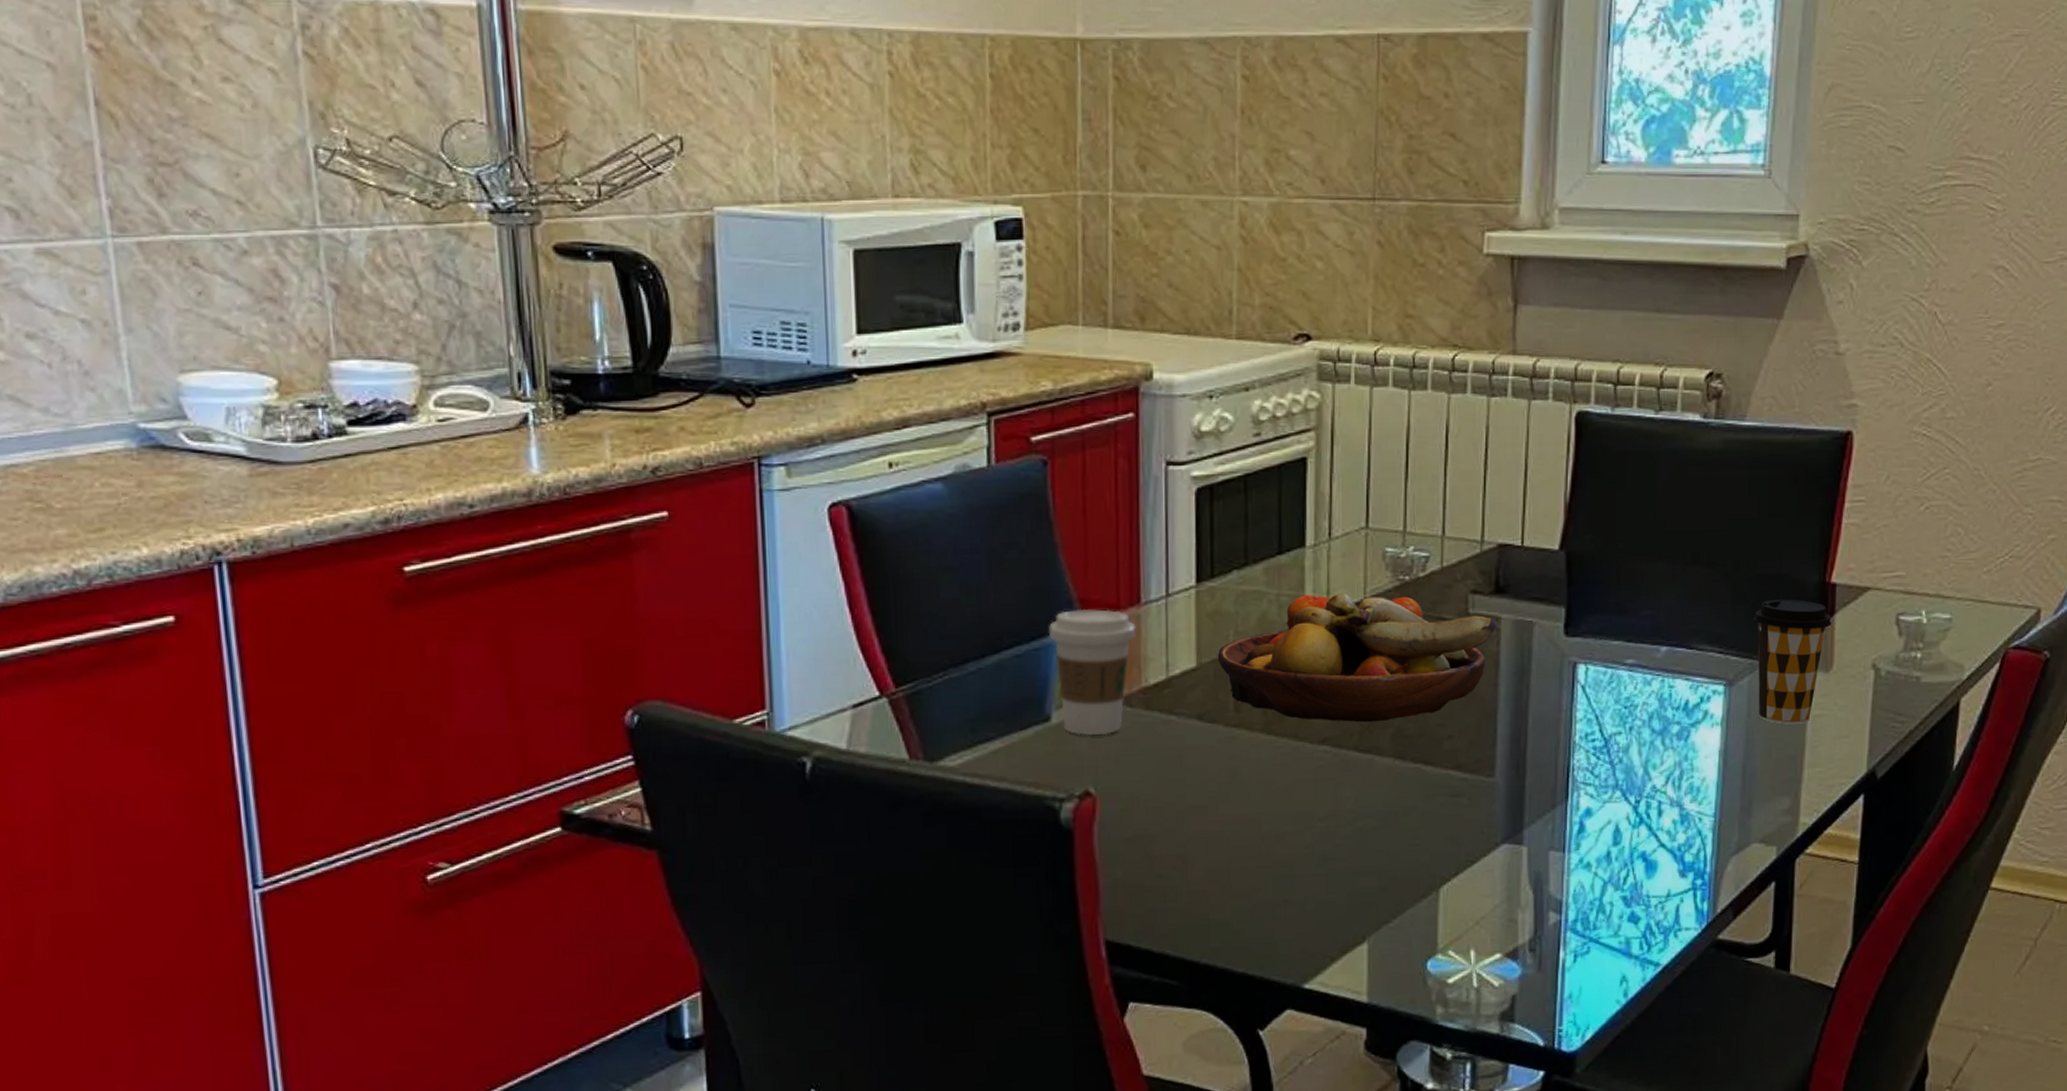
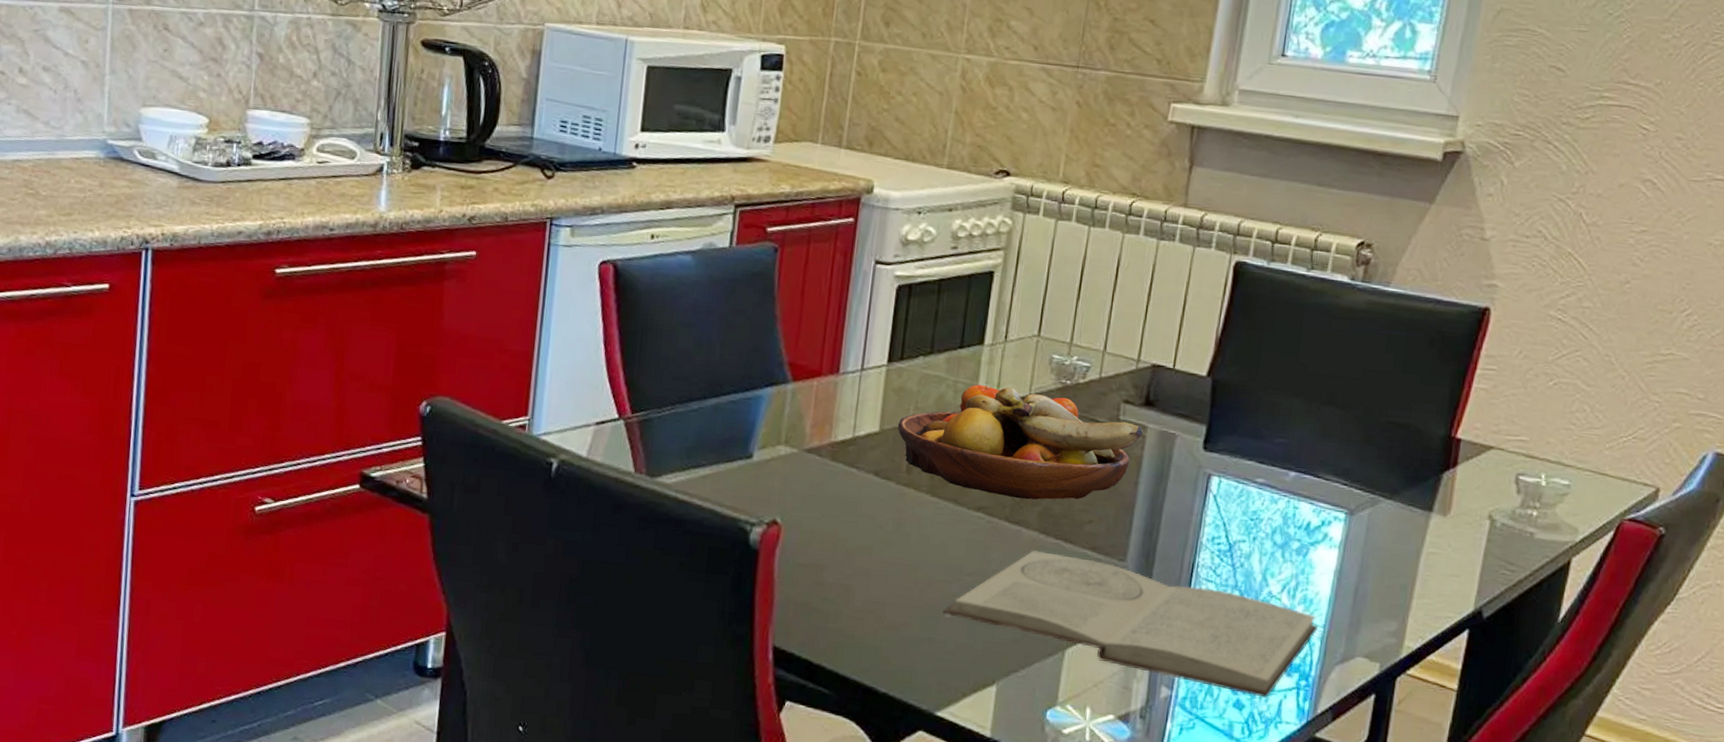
coffee cup: present [1048,609,1136,735] -> none [759,371,833,476]
book: none [1296,779,1708,906] -> present [942,550,1318,698]
coffee cup: present [1754,599,1832,724] -> none [1375,445,1454,558]

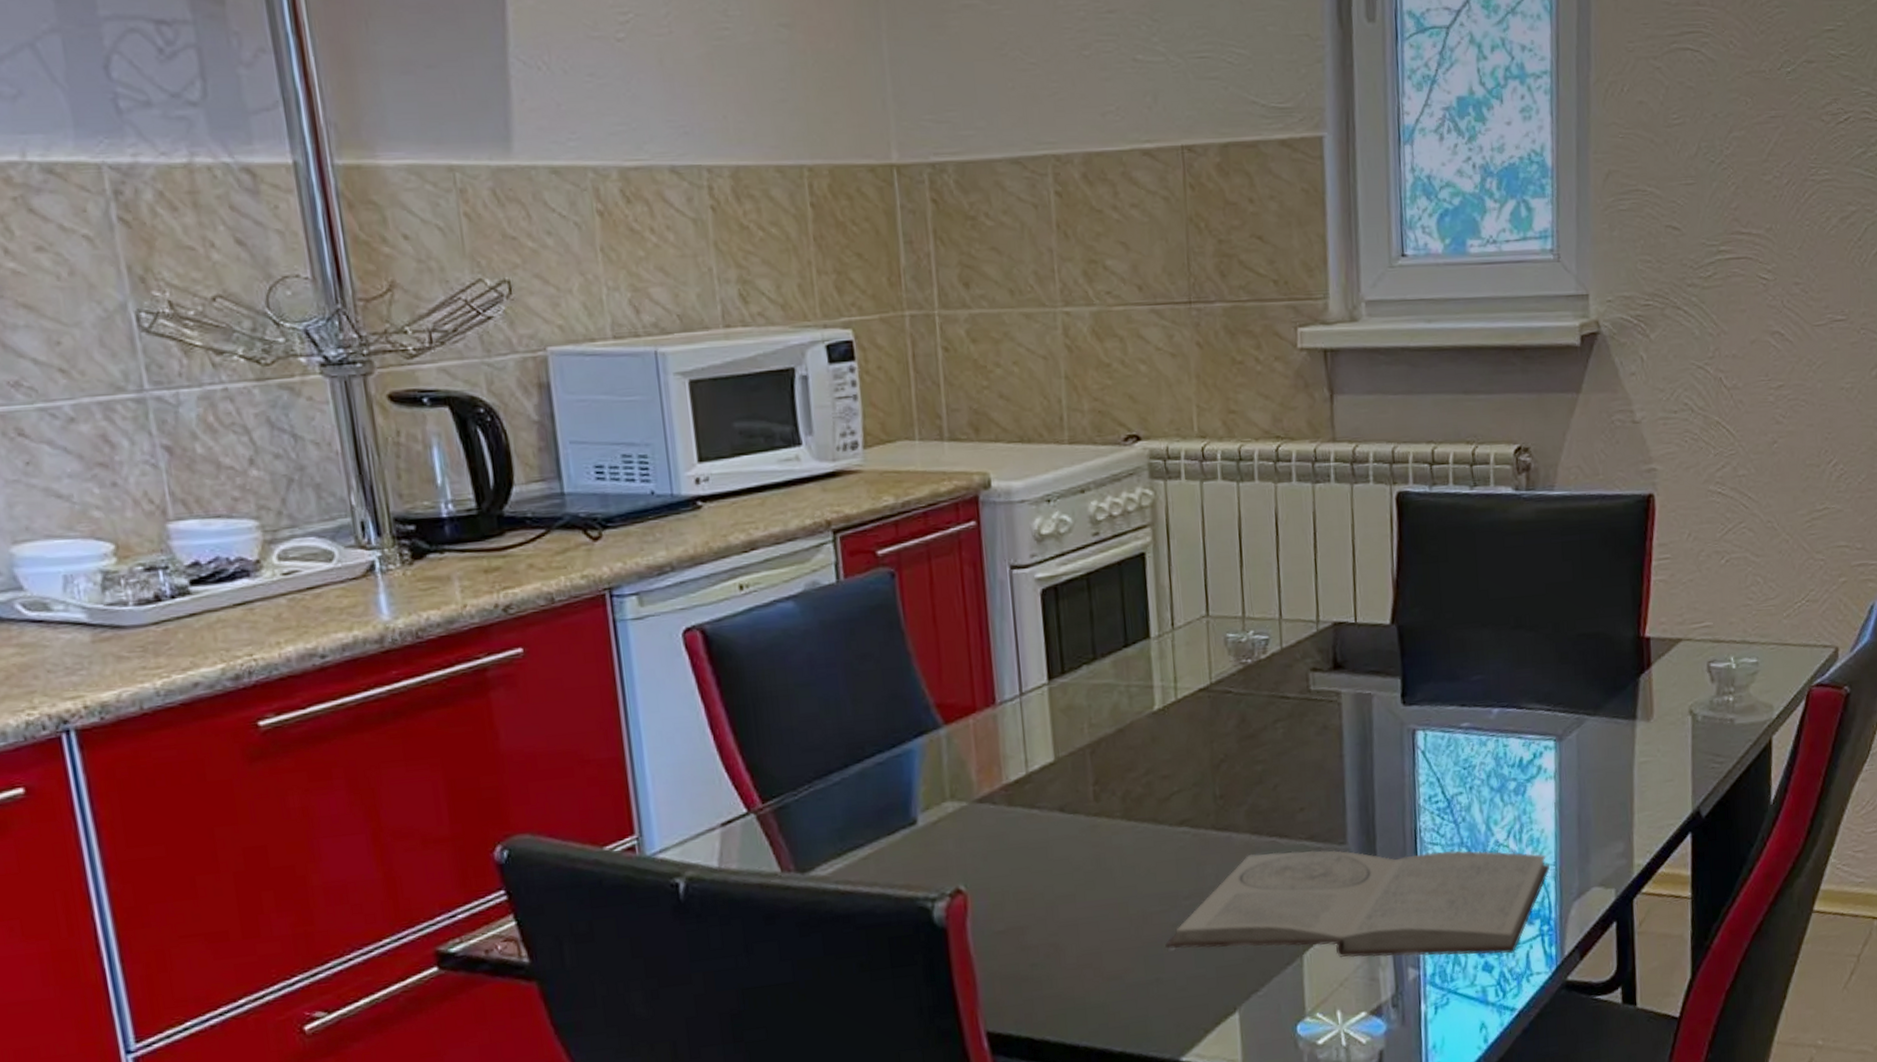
fruit bowl: present [898,384,1143,500] -> none [1074,678,1338,804]

